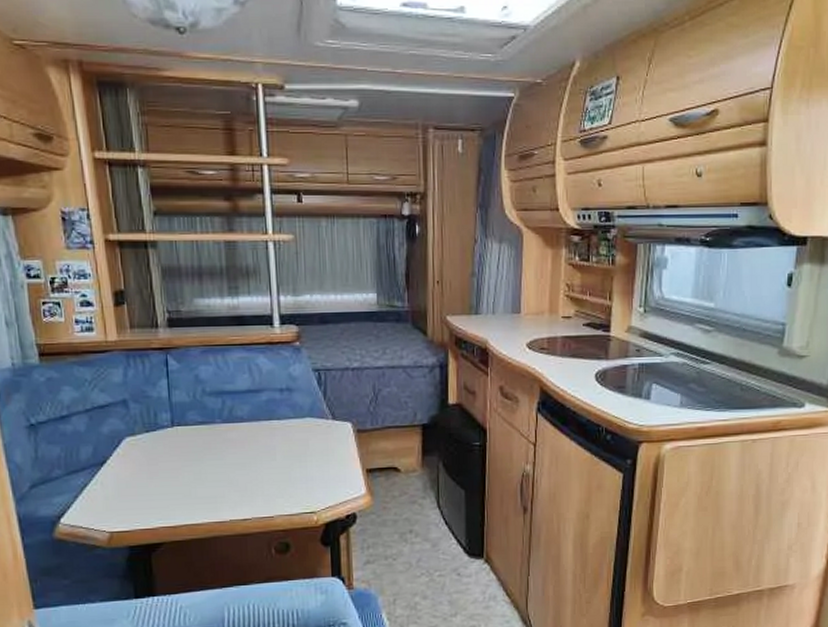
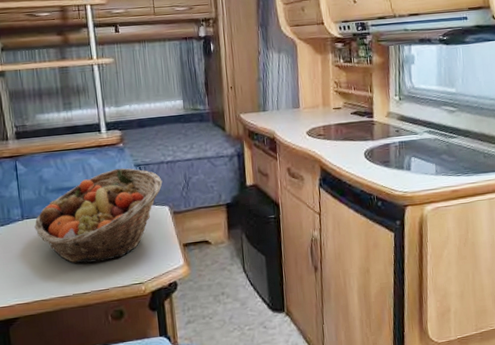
fruit basket: none [186,372,346,484] -> present [34,168,163,264]

